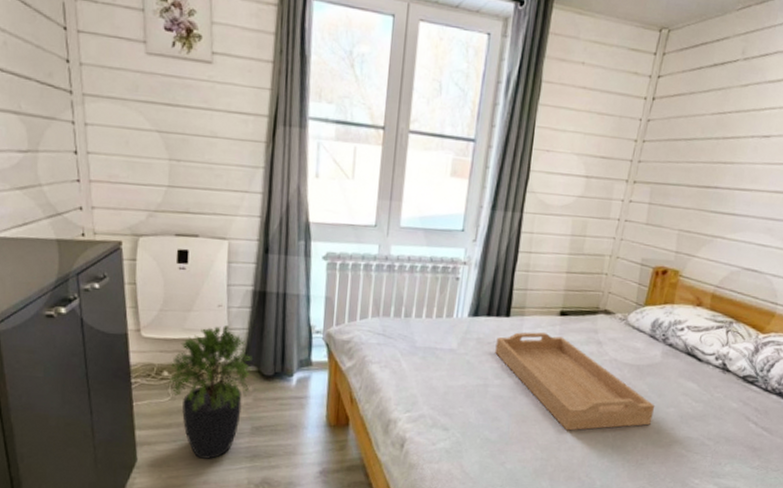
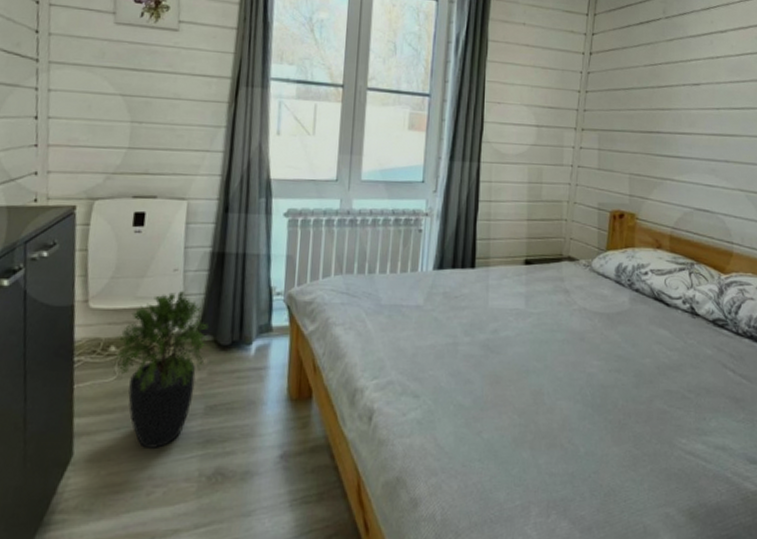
serving tray: present [495,332,655,431] -> none [463,283,631,391]

